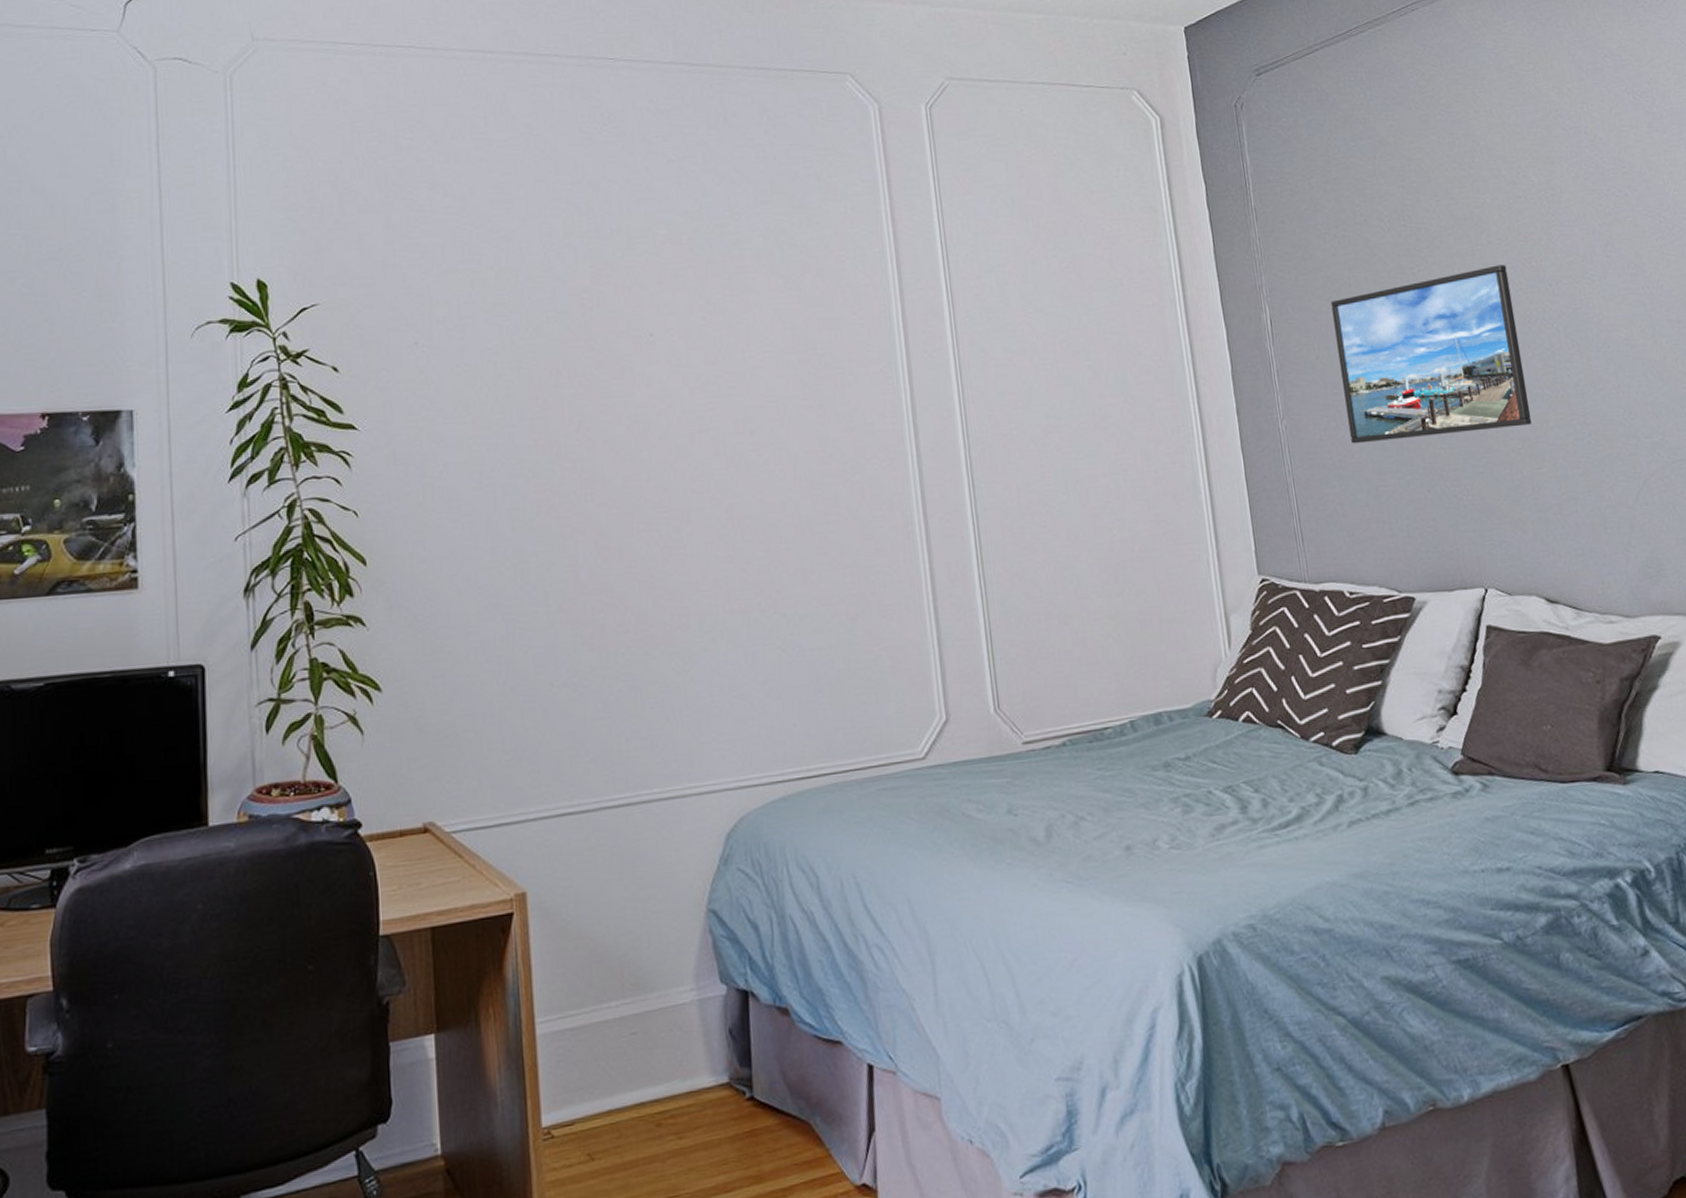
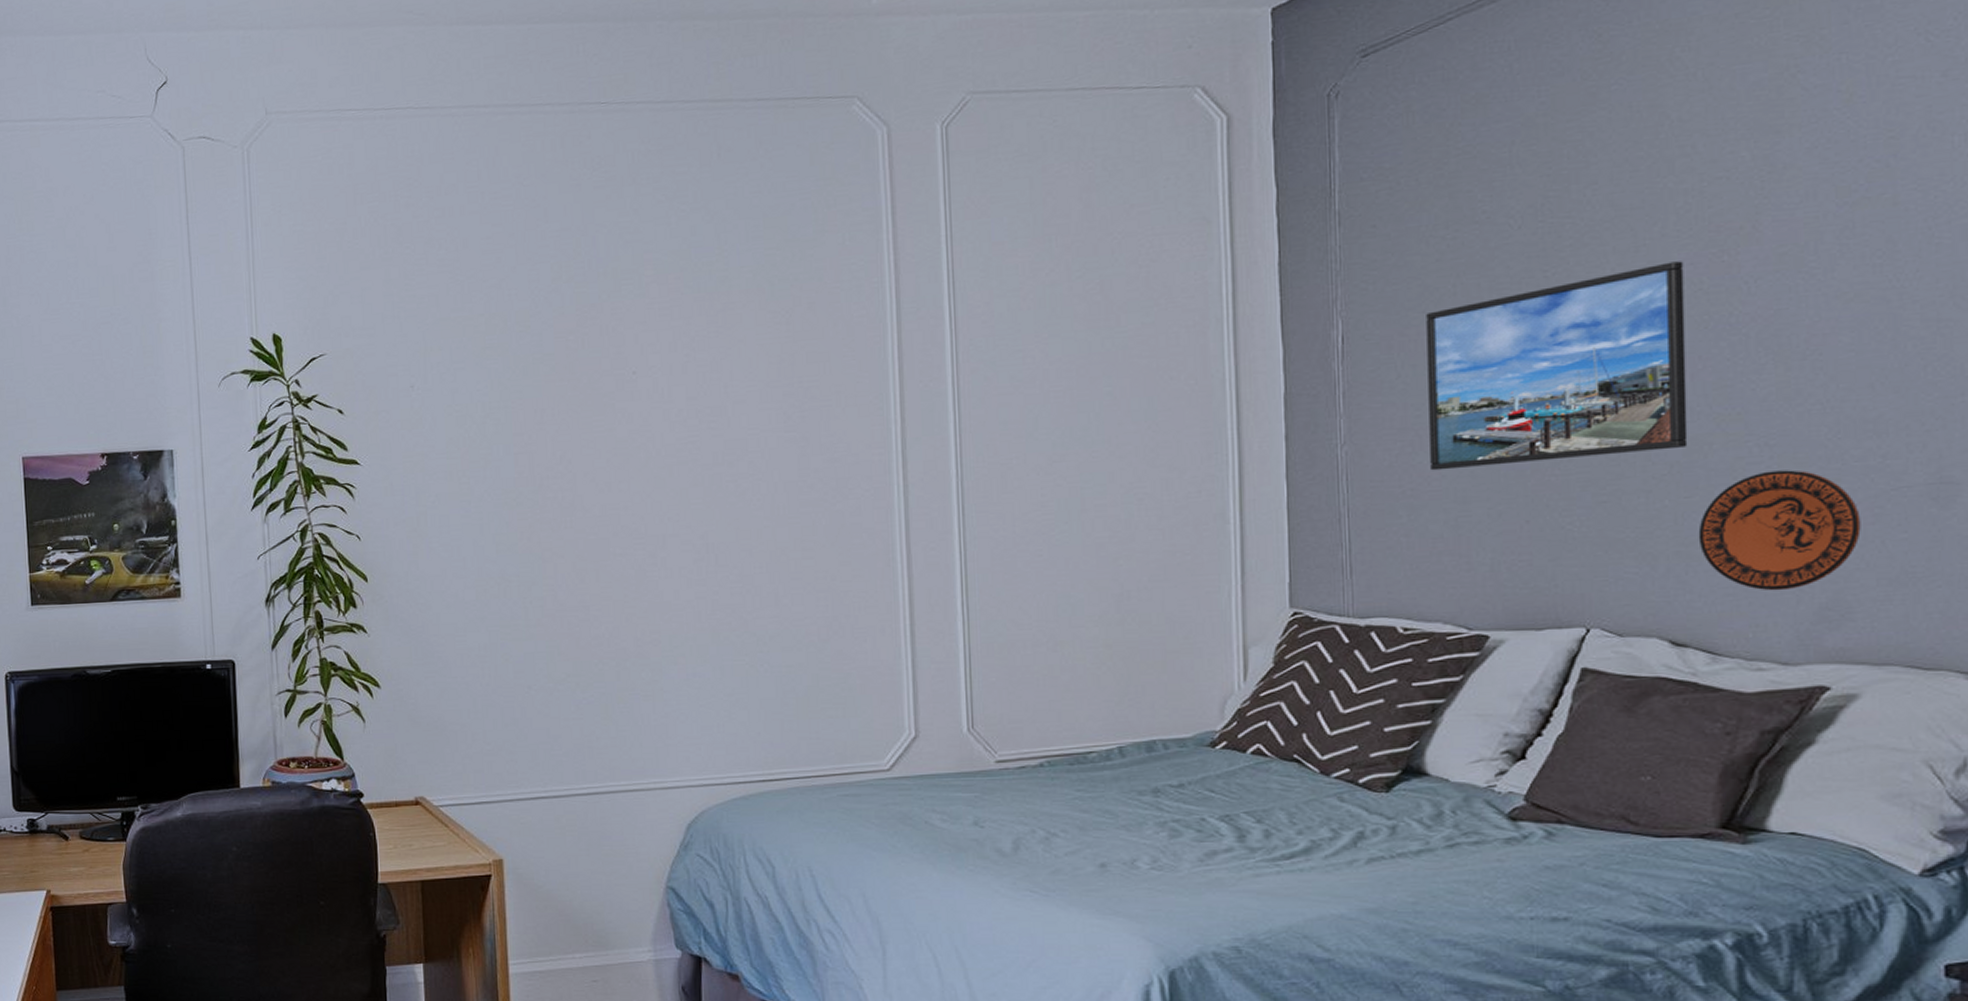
decorative plate: none [1550,445,1659,552] -> present [1698,470,1861,591]

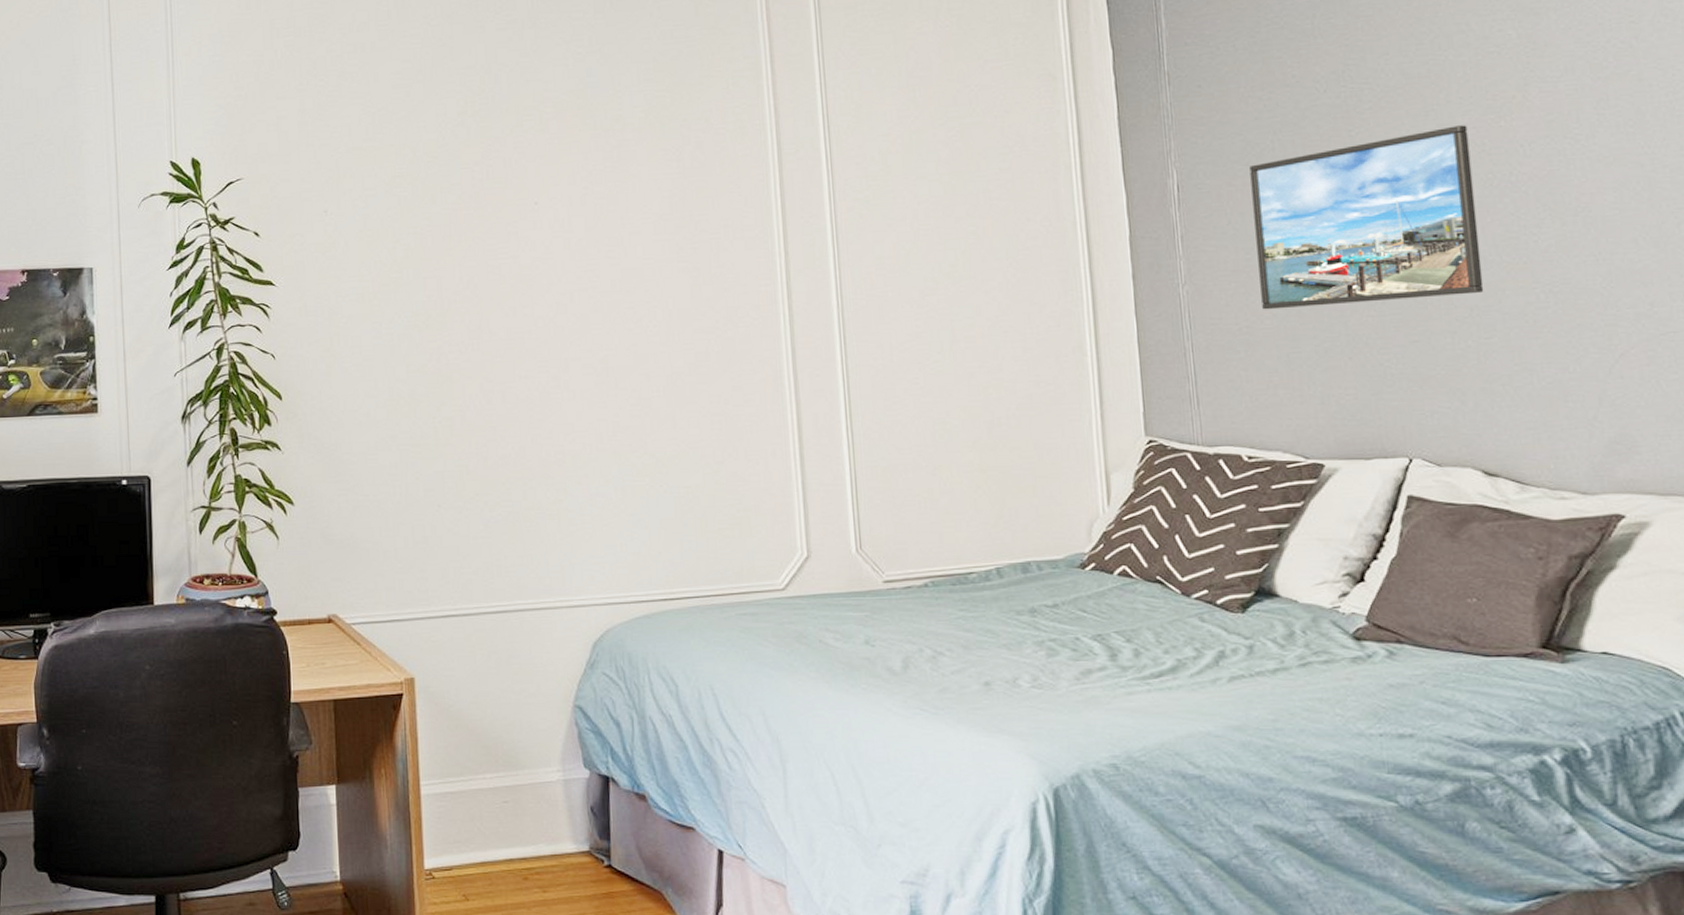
decorative plate: present [1698,470,1861,591] -> none [1499,315,1638,426]

